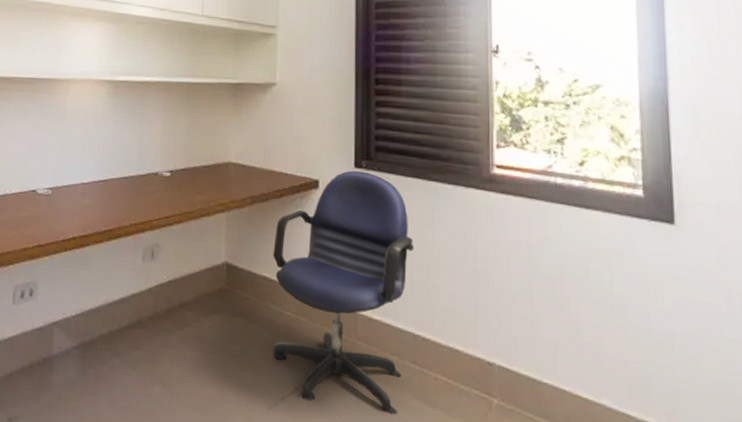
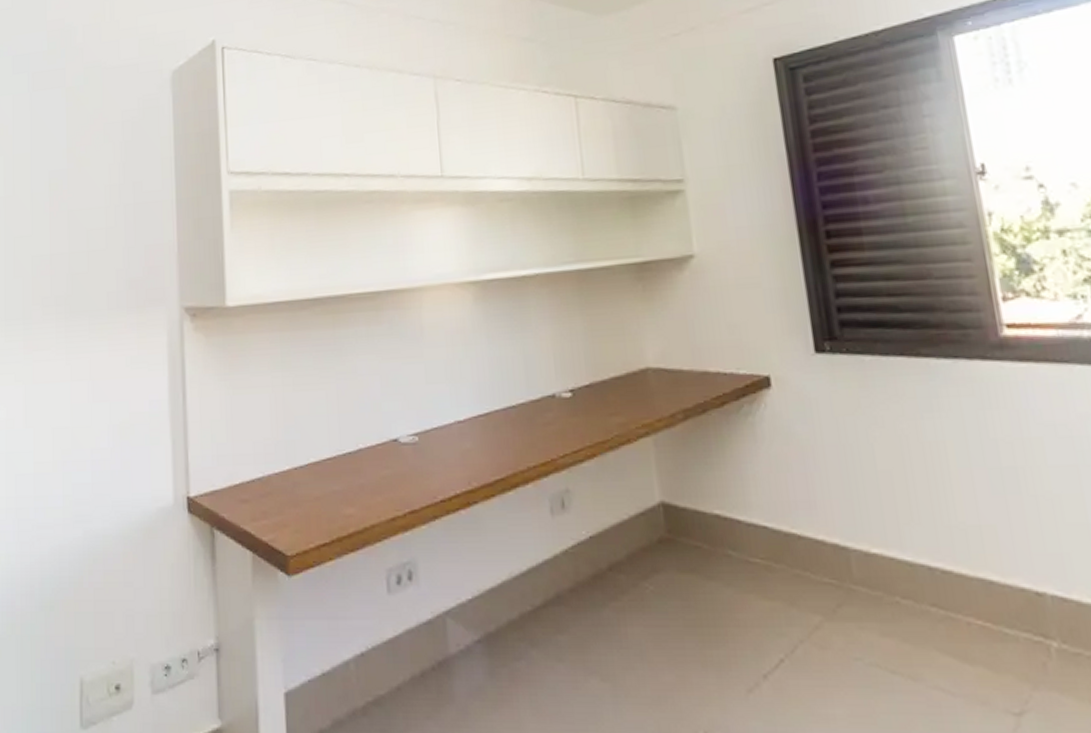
office chair: present [273,170,415,415] -> none [722,356,923,680]

